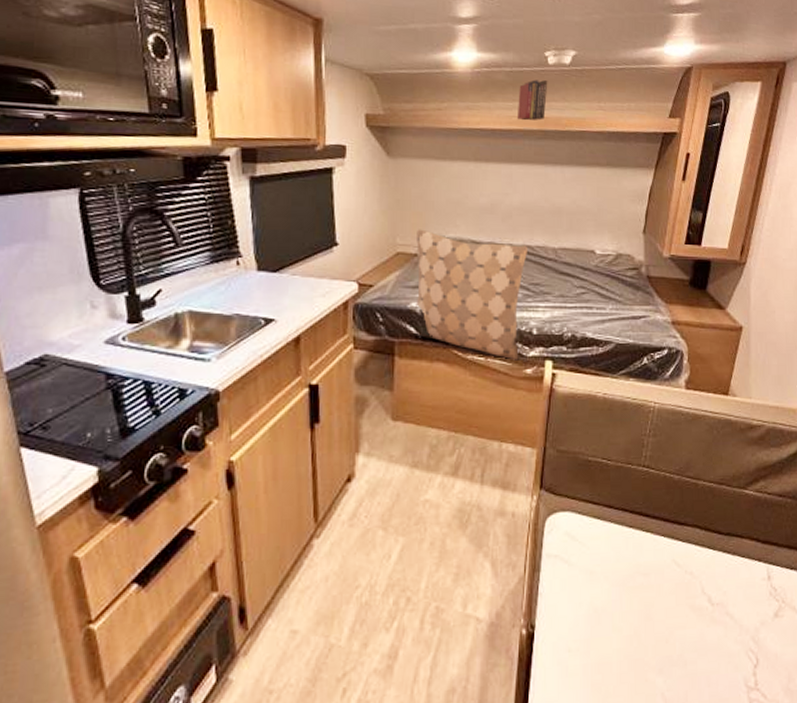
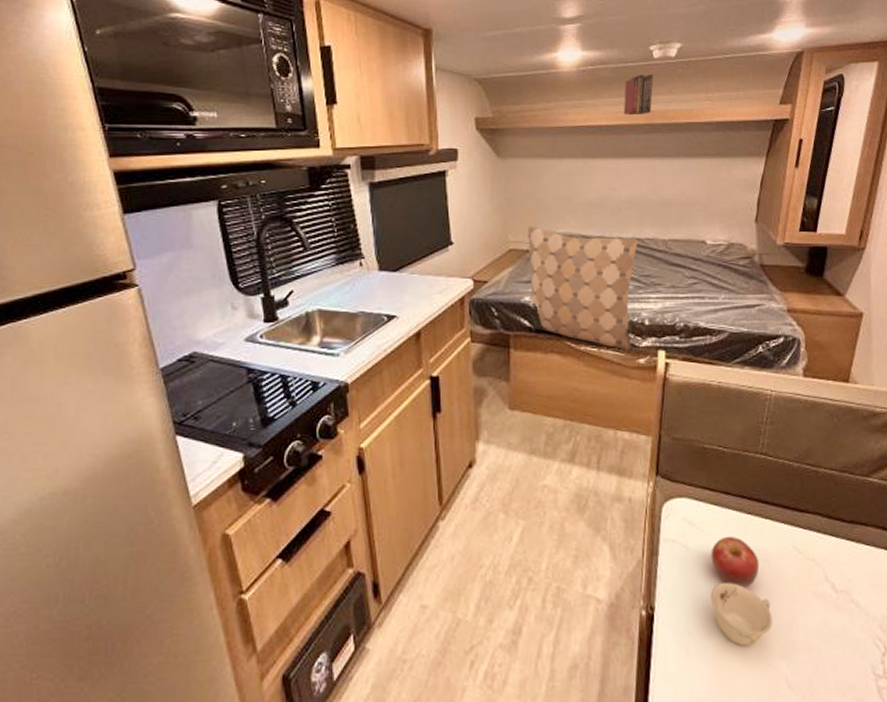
teacup: none [591,597,651,663] -> present [711,582,773,646]
fruit: none [592,550,640,602] -> present [711,536,760,587]

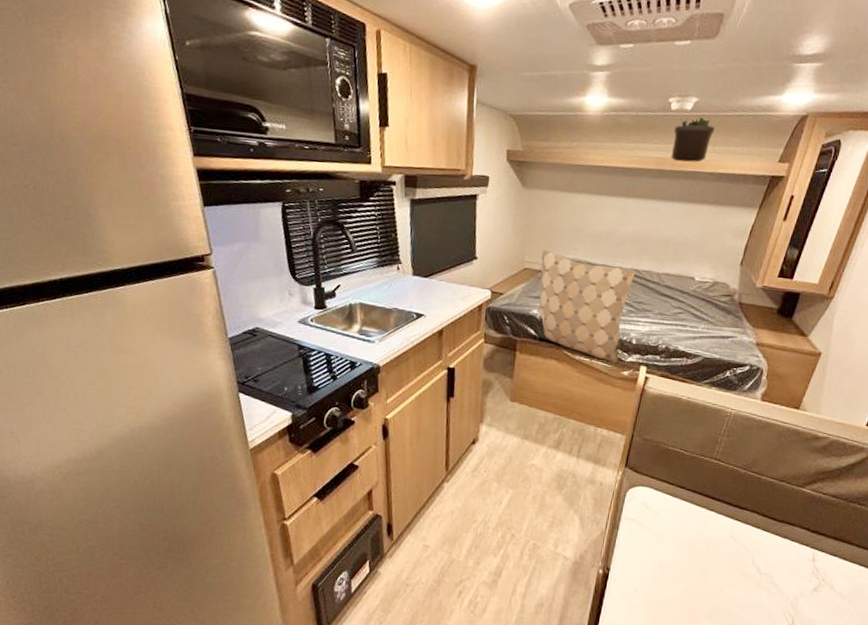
books: present [623,74,654,116] -> none [637,123,669,161]
planter: none [659,63,704,114] -> present [671,117,714,163]
fruit: present [711,536,760,587] -> none [661,521,701,561]
teacup: present [711,582,773,646] -> none [656,555,705,606]

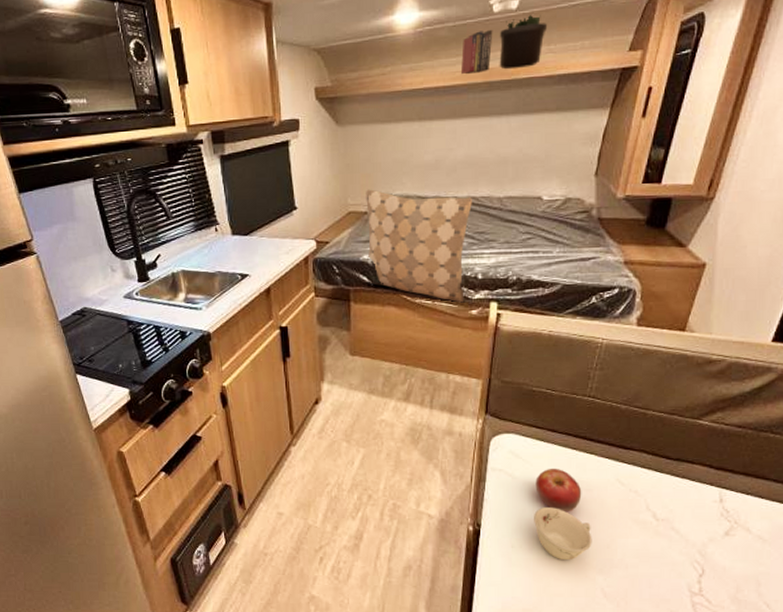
books: none [637,123,669,161] -> present [460,30,493,75]
teacup: none [656,555,705,606] -> present [534,506,592,561]
fruit: none [661,521,701,561] -> present [535,468,582,511]

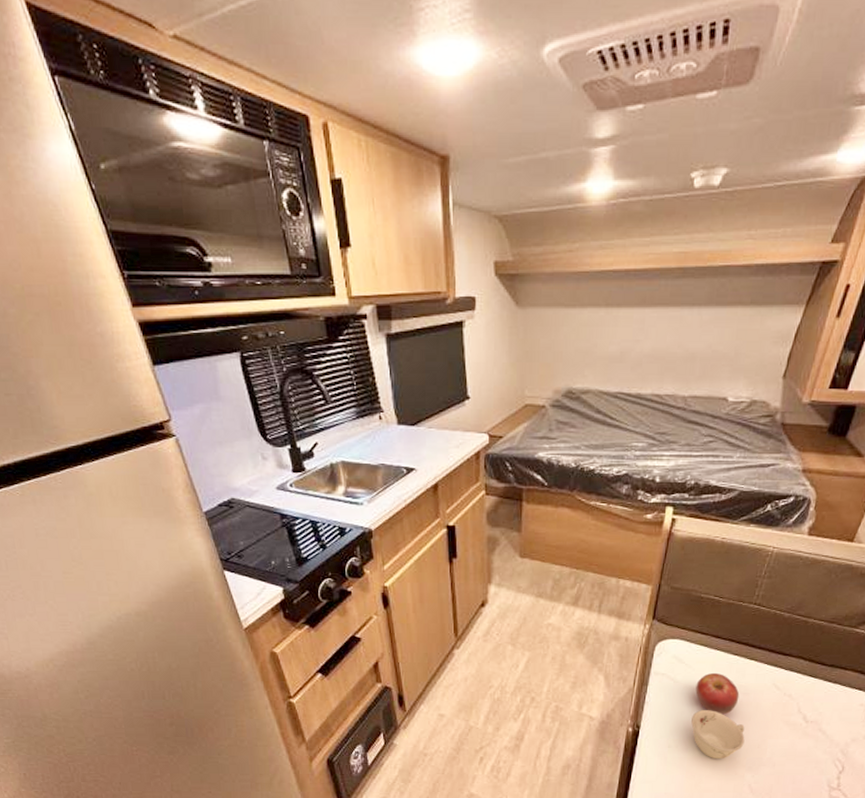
pillow: present [366,189,472,303] -> none [542,380,656,506]
books: present [460,30,493,75] -> none [653,208,692,258]
planter: present [499,14,547,70] -> none [695,194,749,255]

